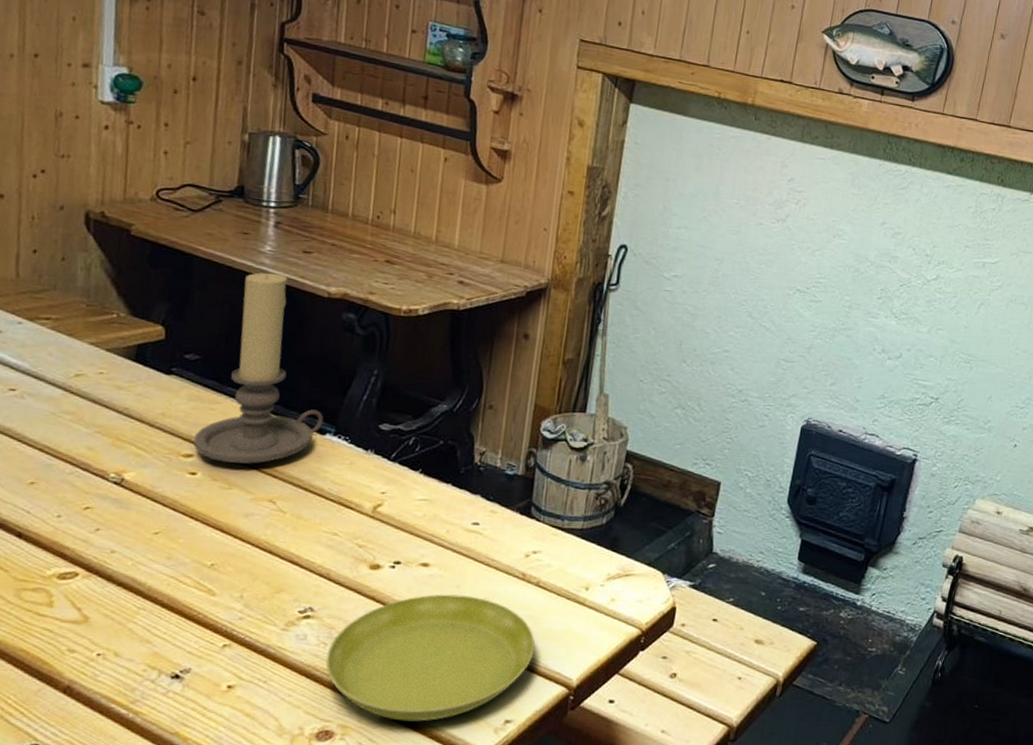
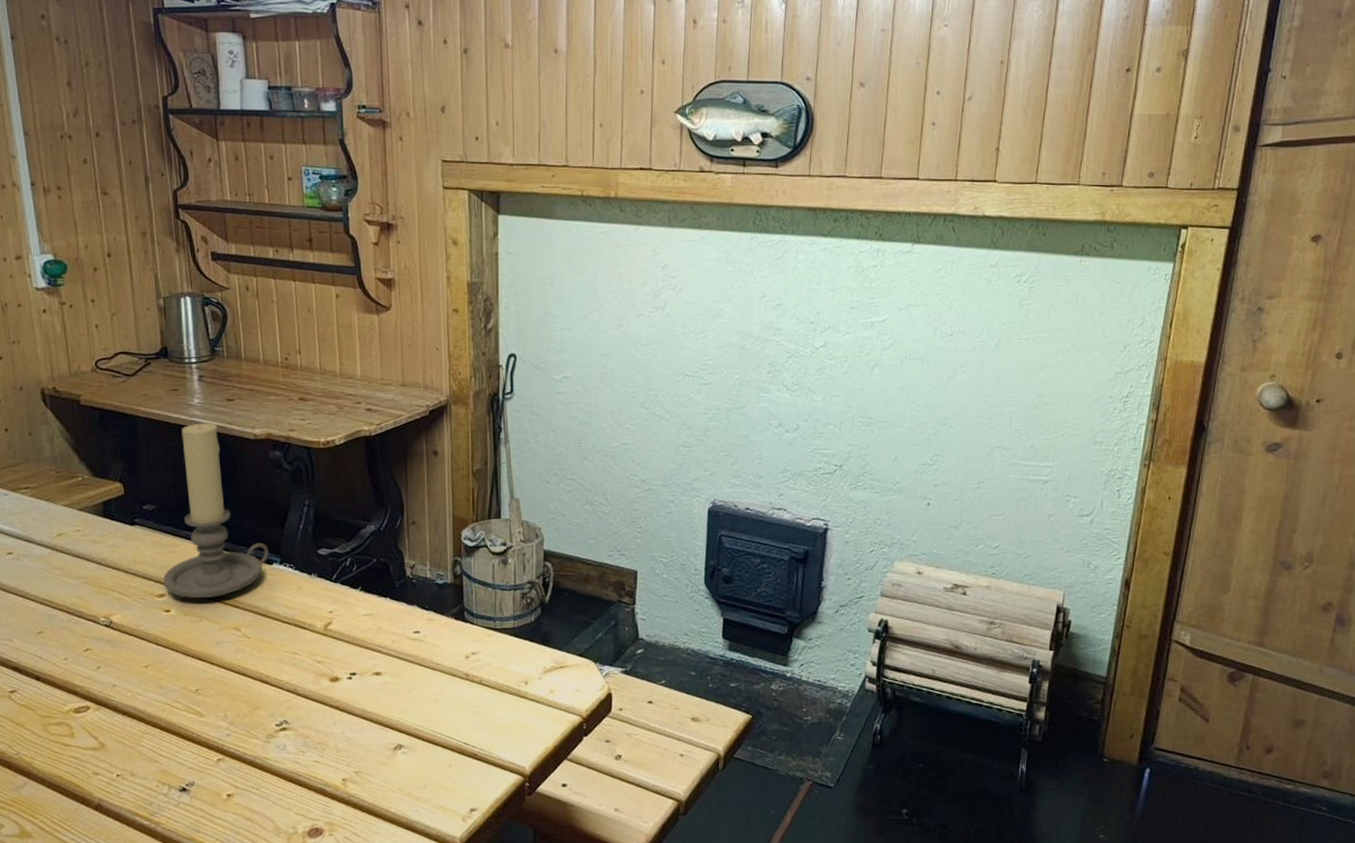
saucer: present [325,594,535,722] -> none [305,698,487,815]

